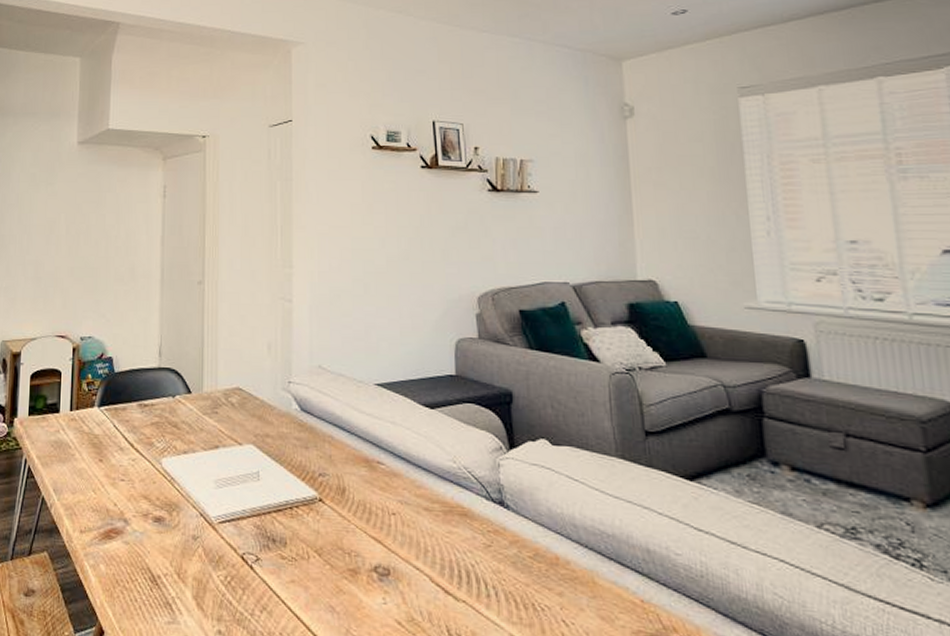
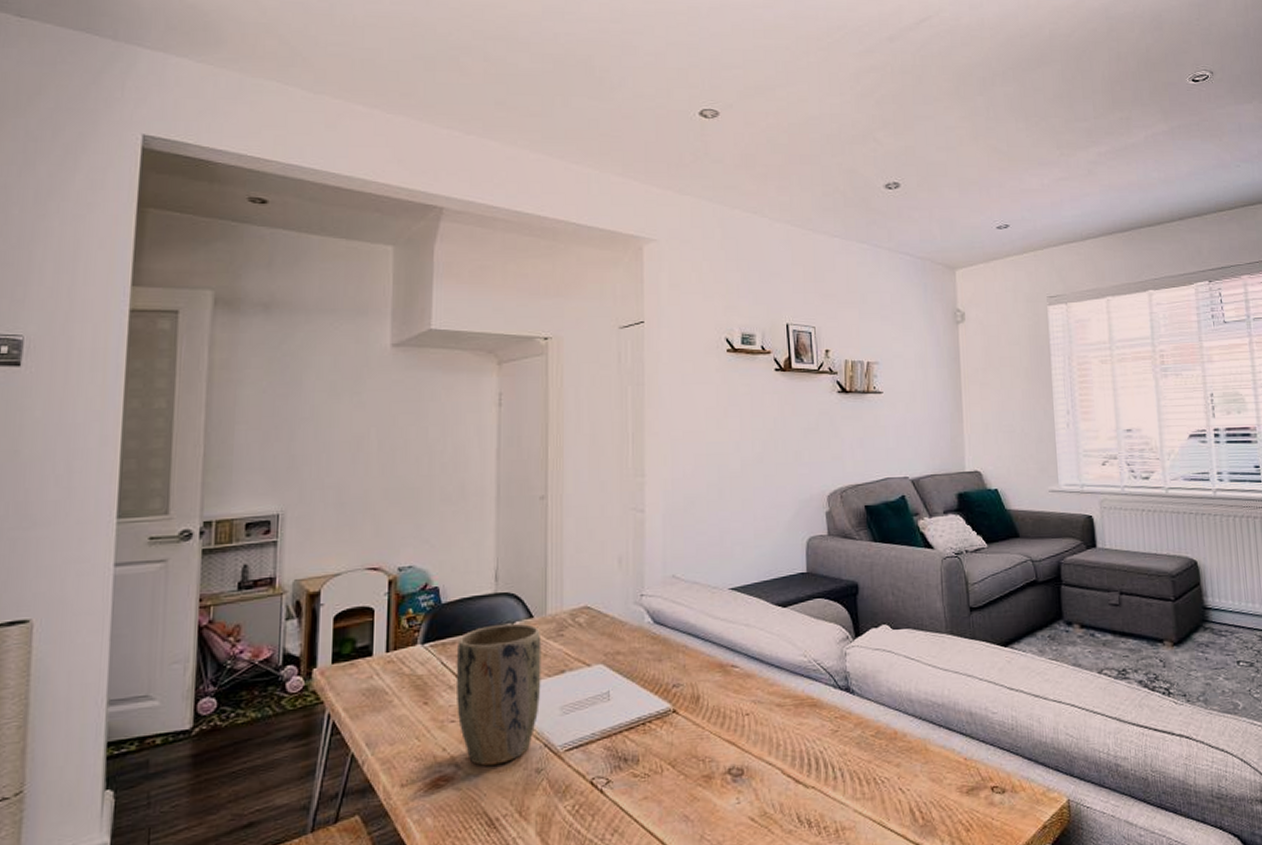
plant pot: none [125,396,198,526] -> present [455,623,542,766]

